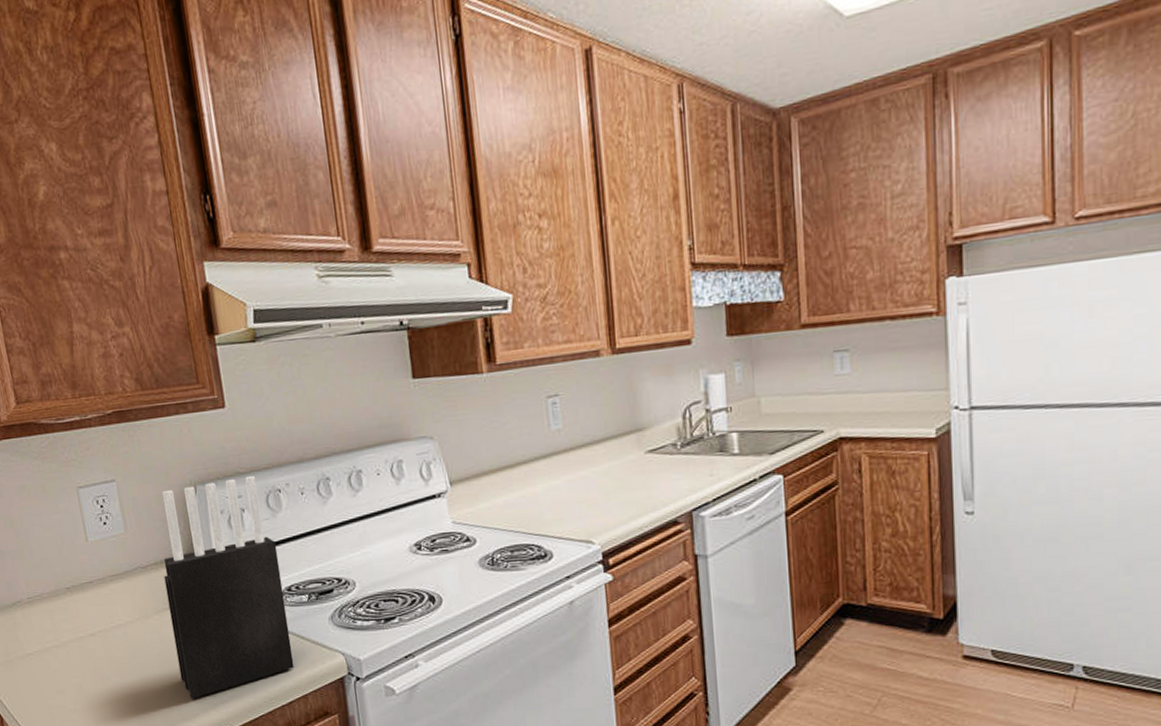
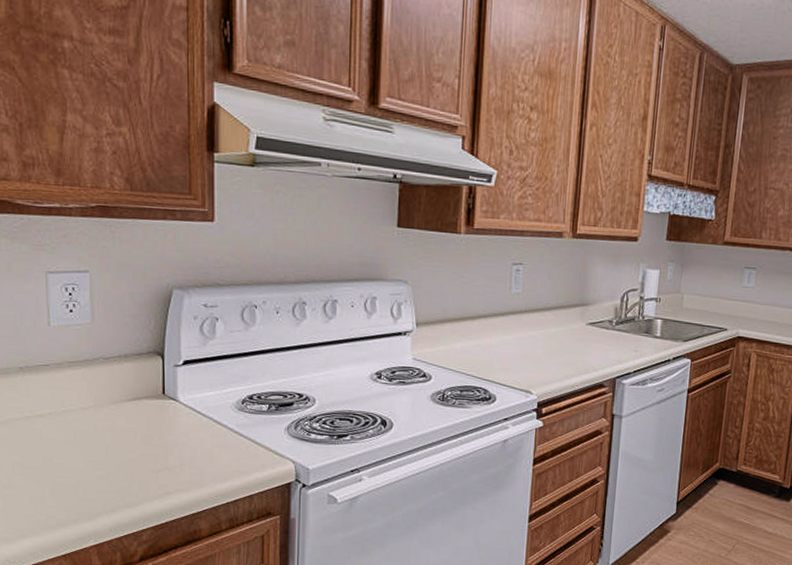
knife block: present [162,476,295,700] -> none [126,289,245,488]

